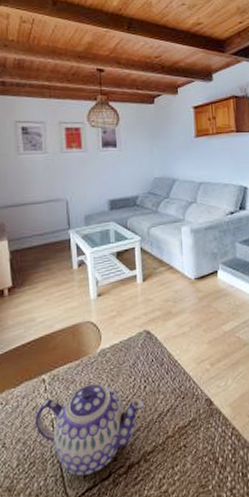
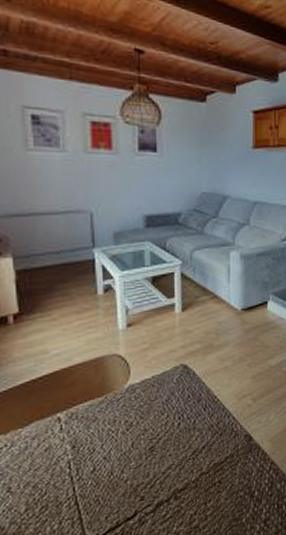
teapot: present [34,382,145,477] -> none [47,420,178,518]

